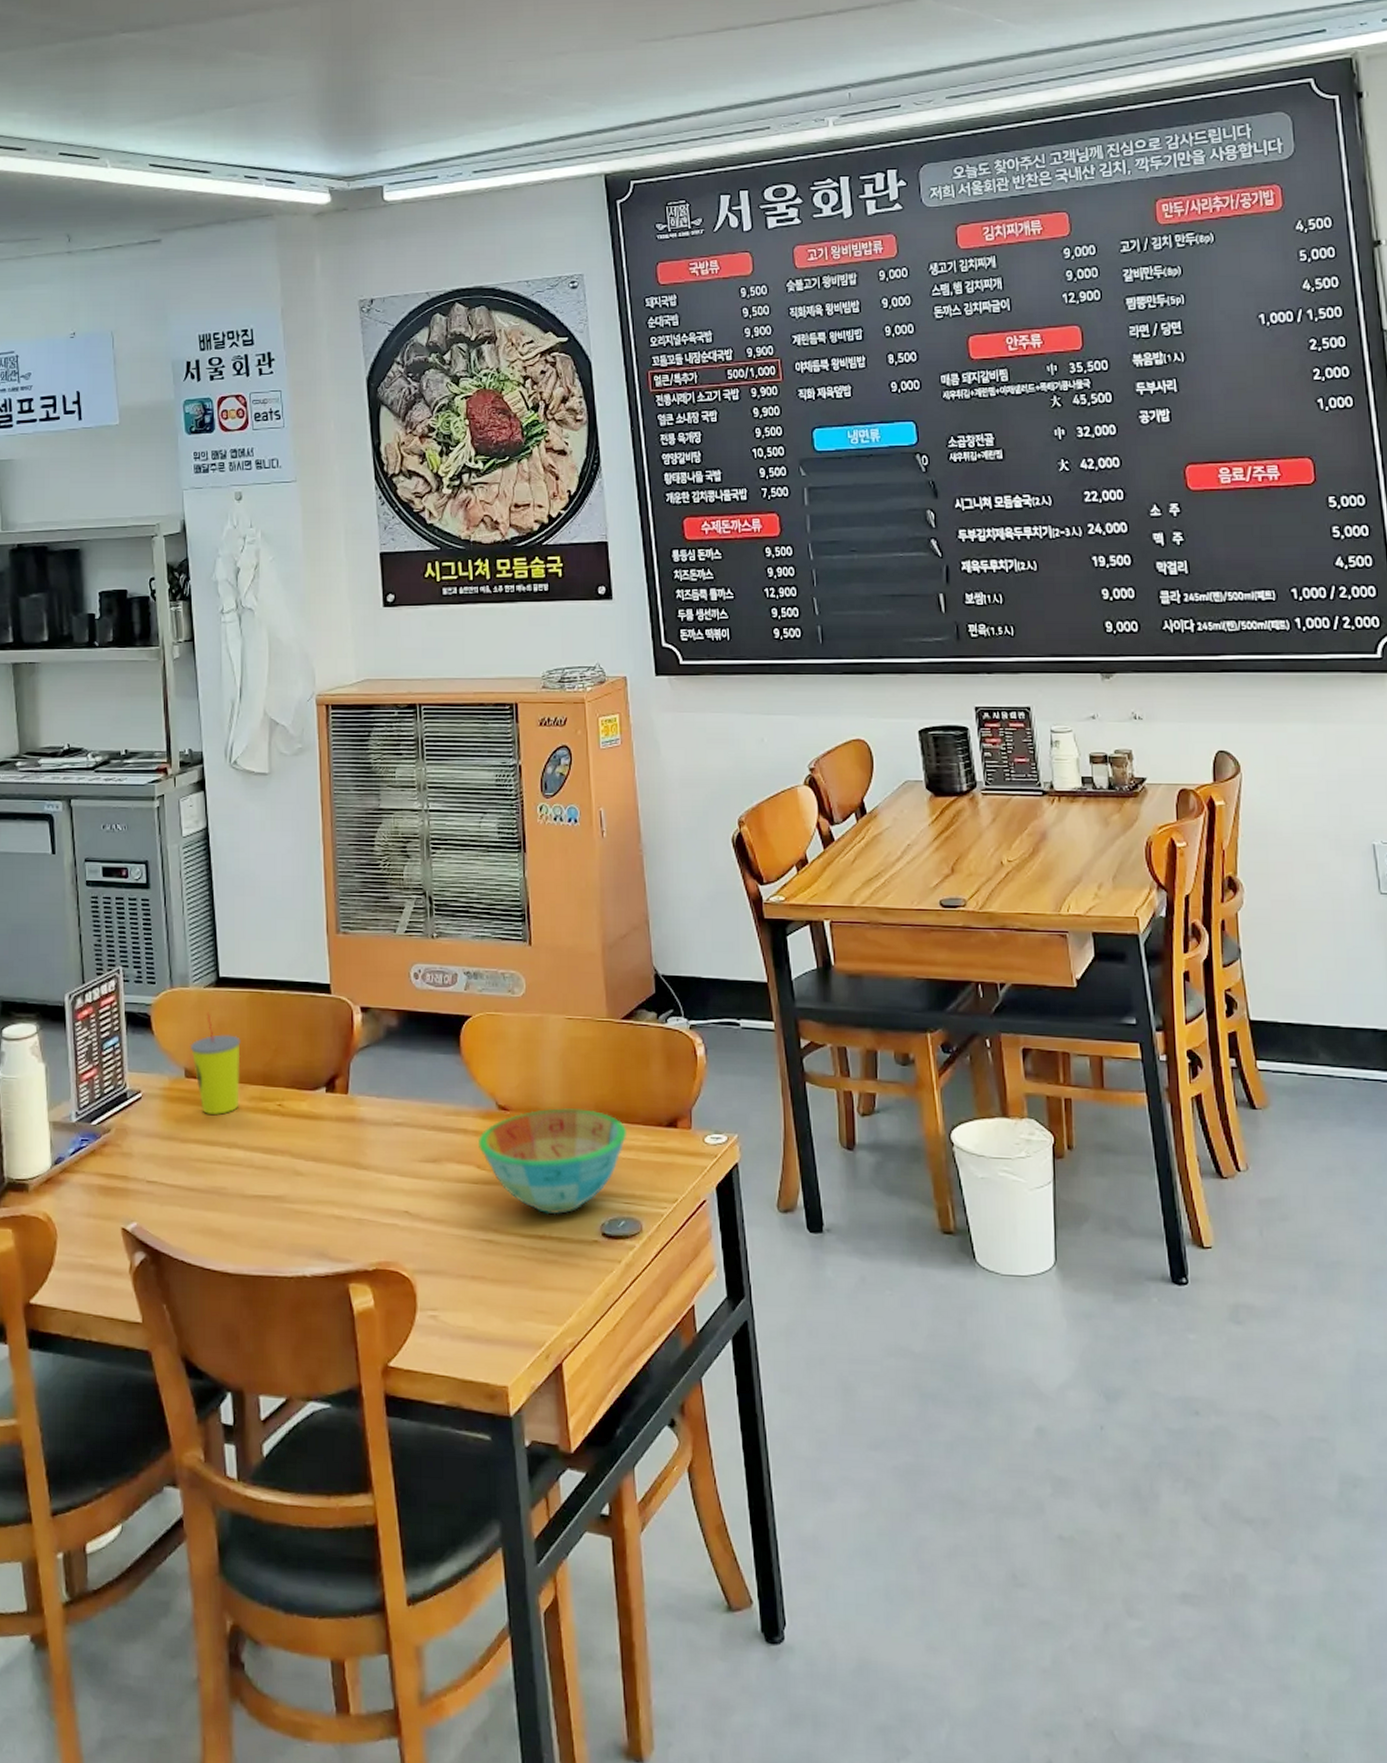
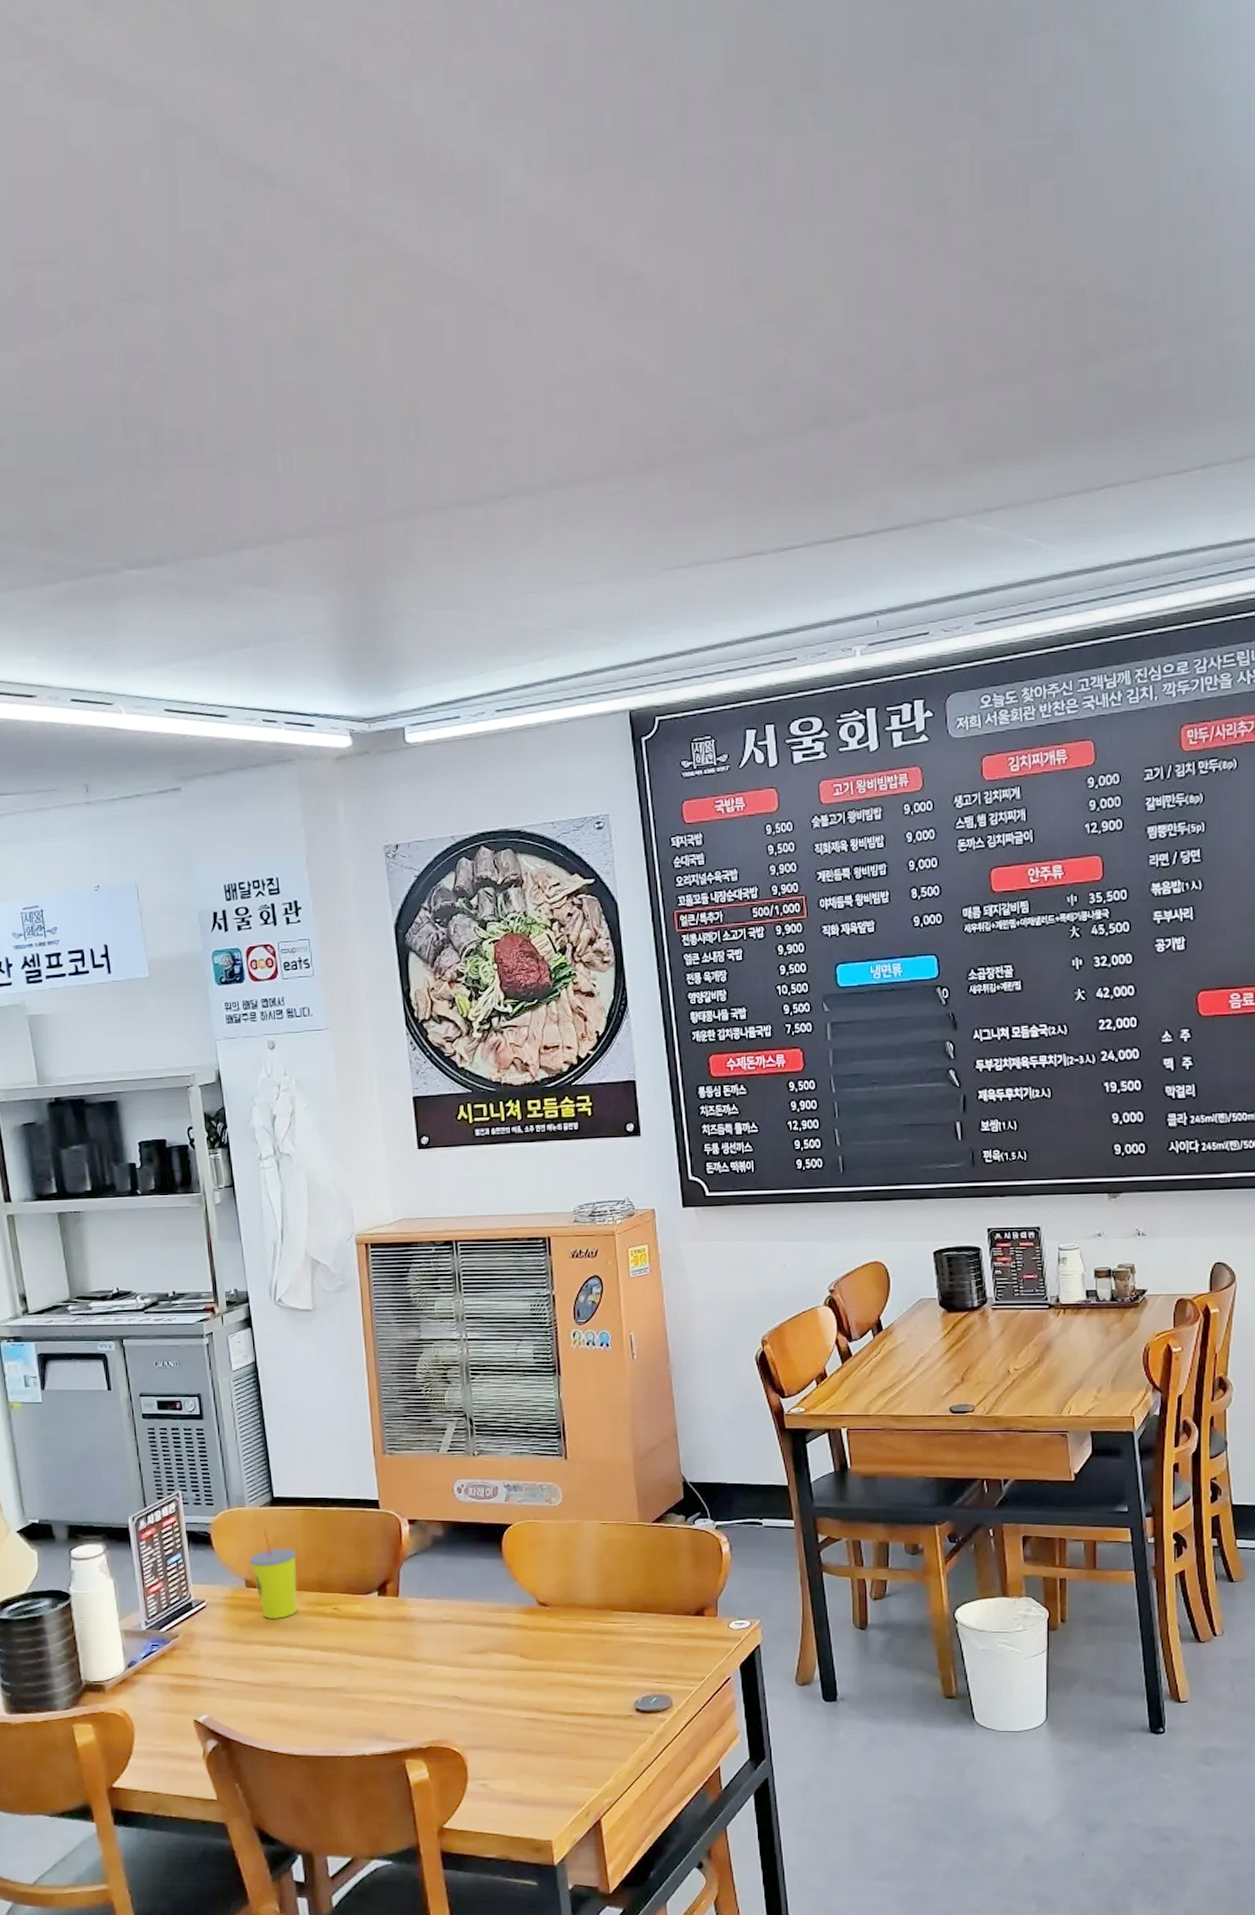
bowl: present [477,1108,628,1215] -> none [520,1603,659,1695]

